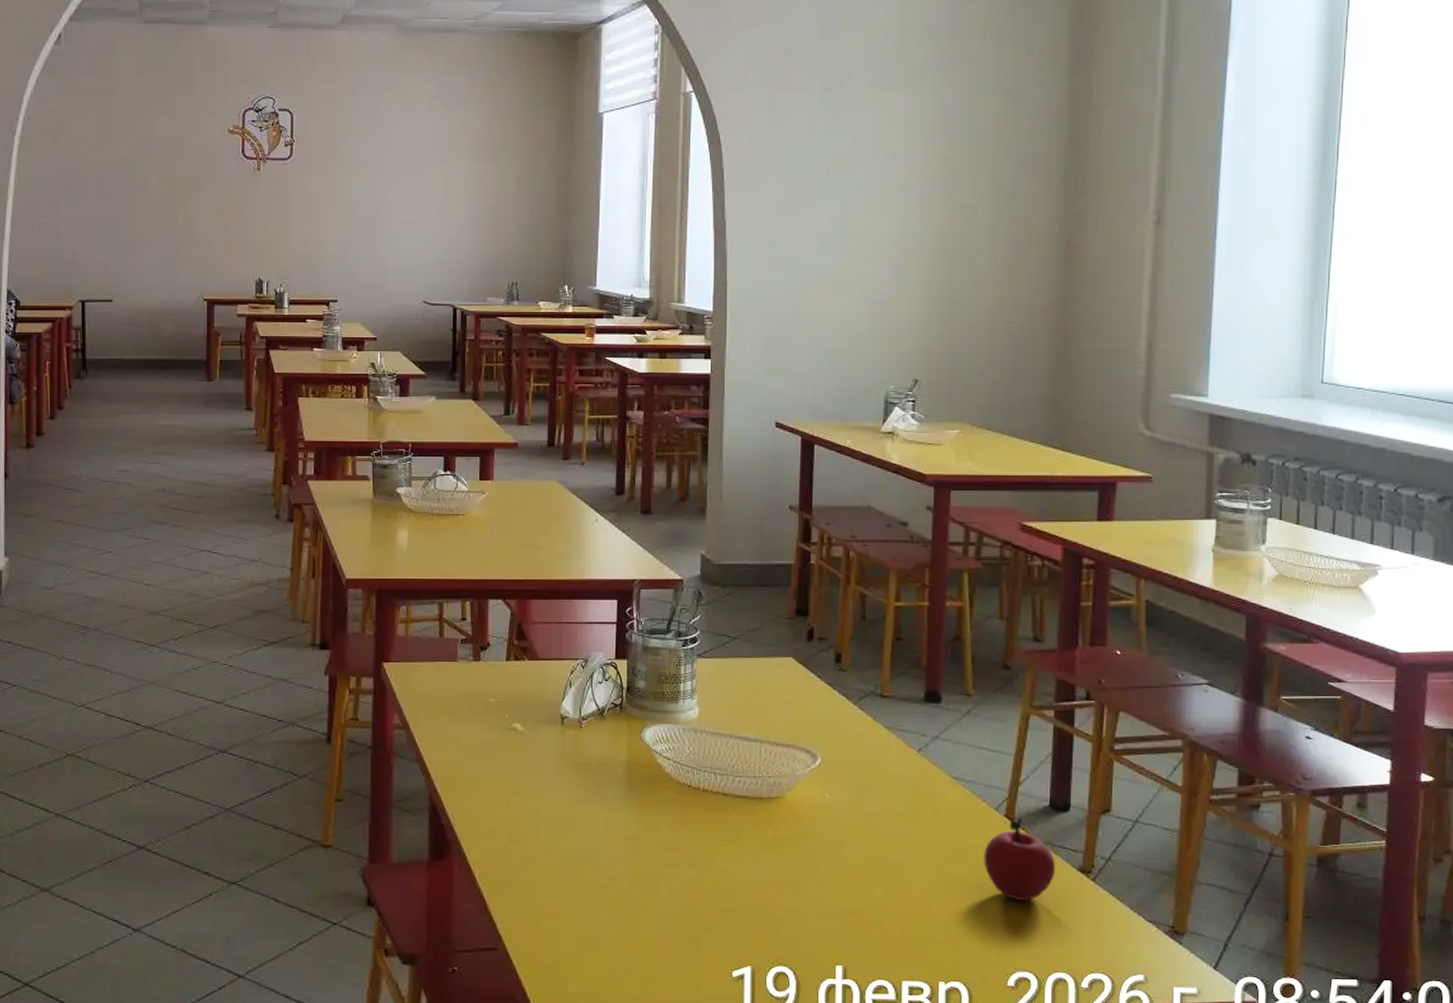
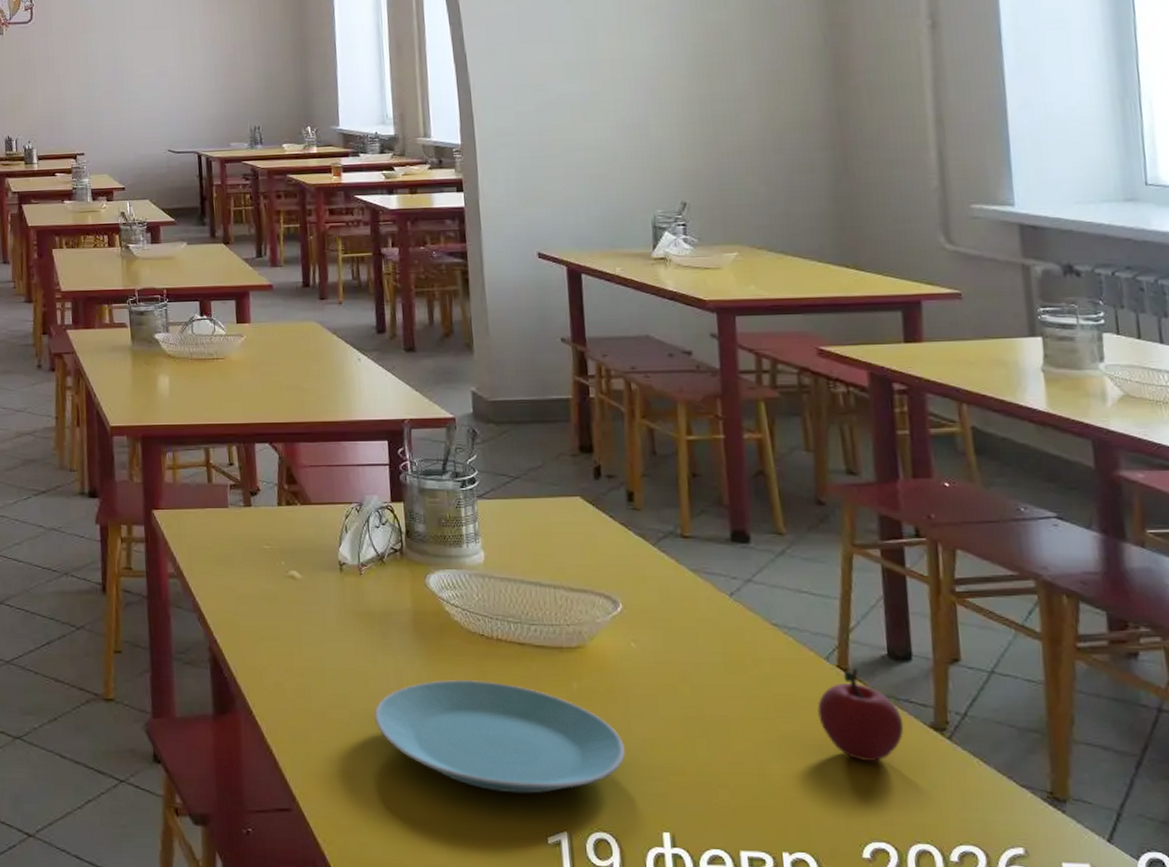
plate: none [583,827,810,932] -> present [374,679,625,794]

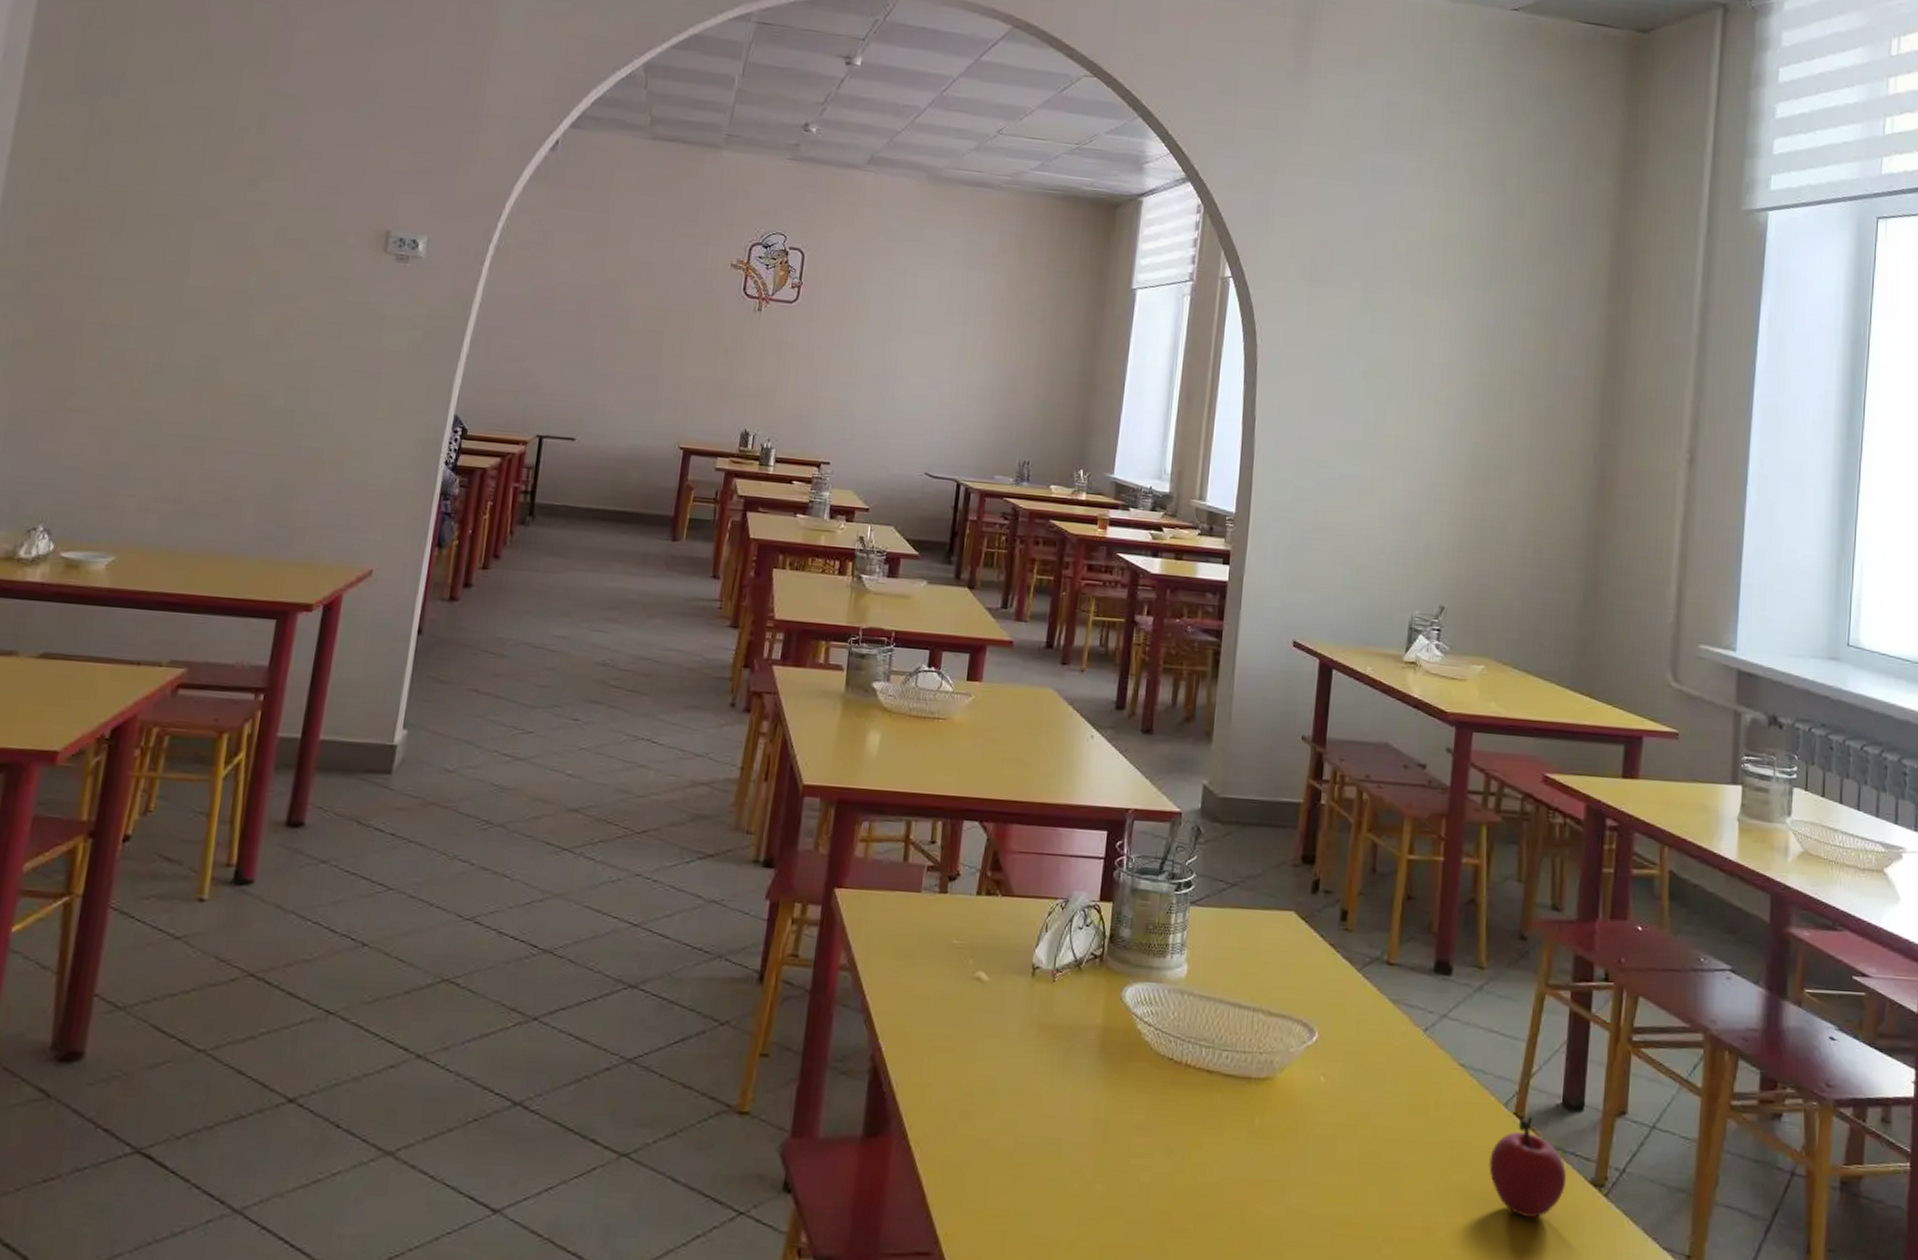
plate: present [374,679,625,794] -> none [1042,1108,1297,1243]

